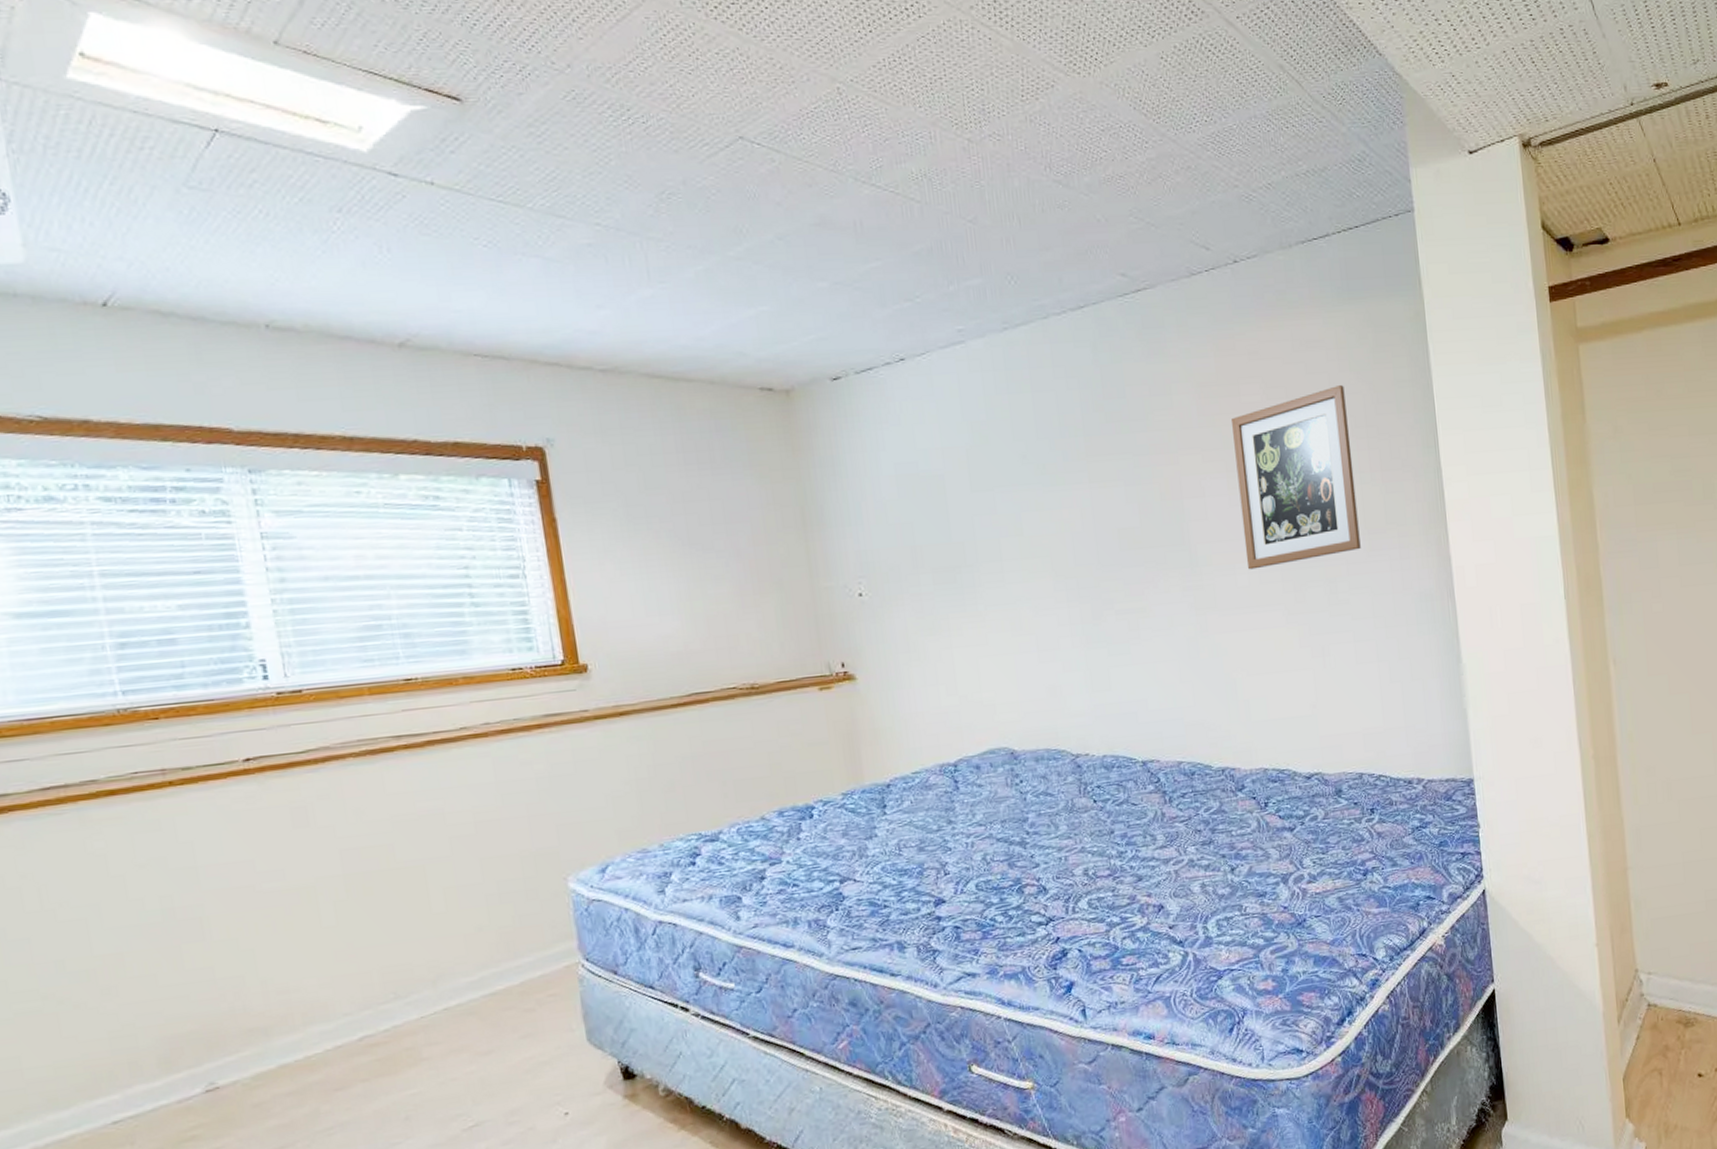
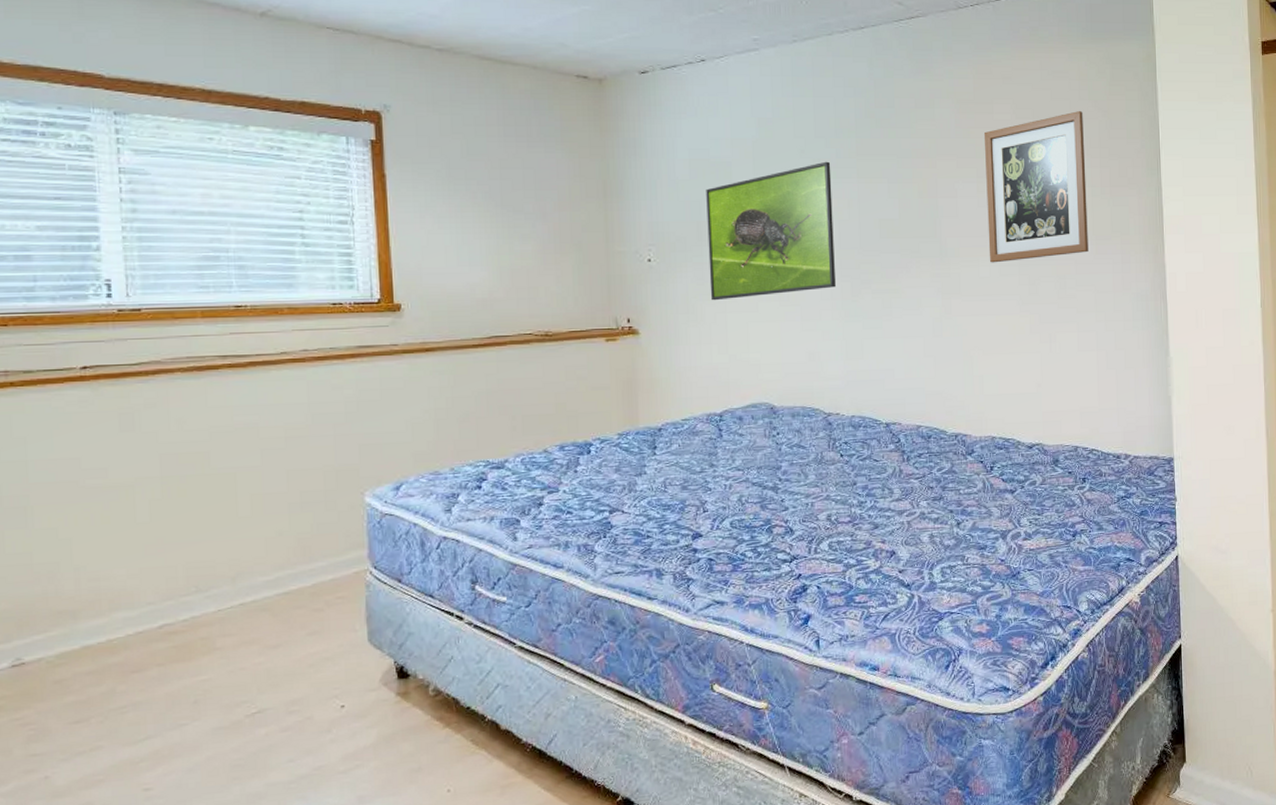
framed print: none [918,466,1075,636] -> present [706,161,837,301]

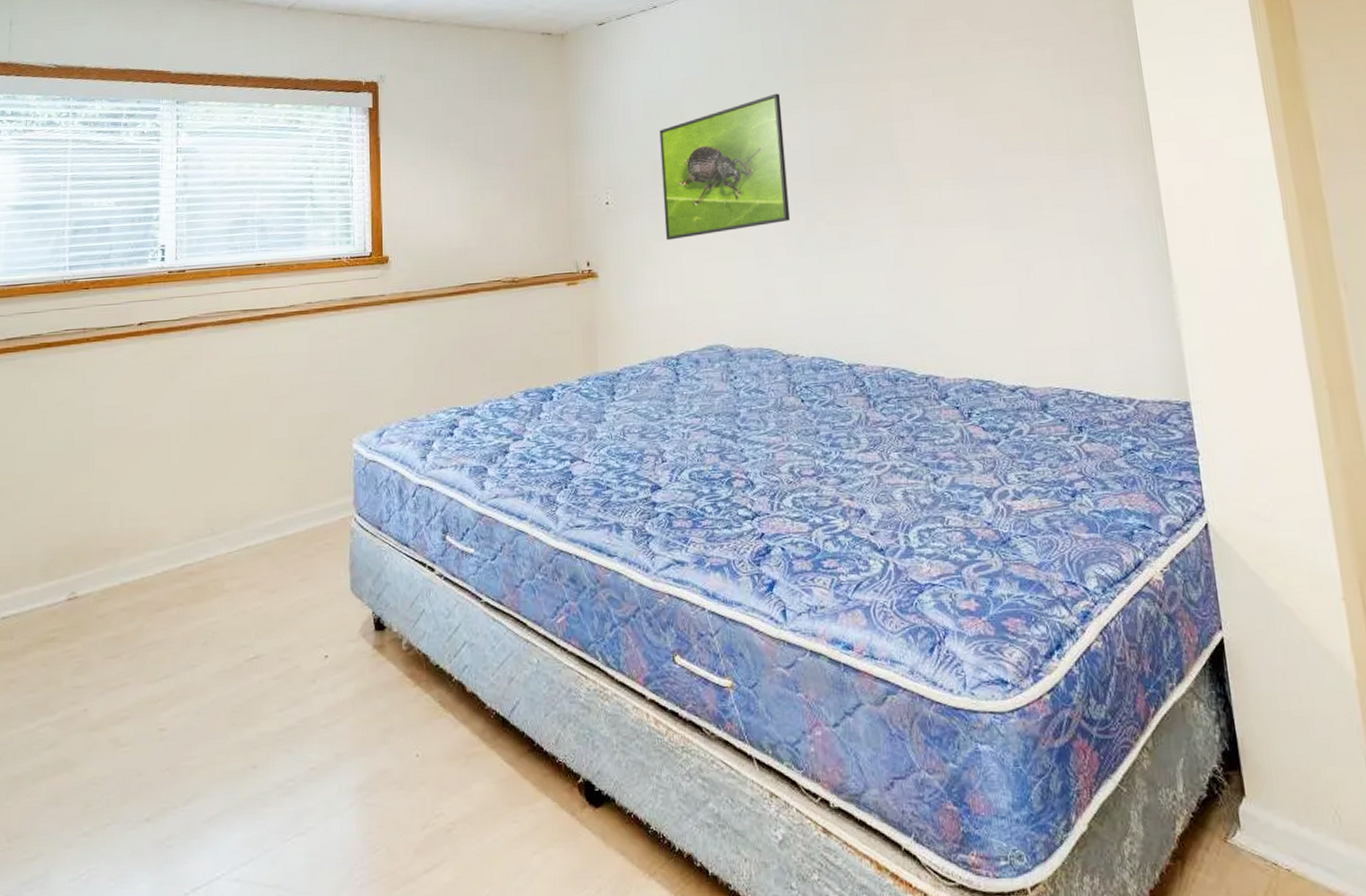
wall art: present [983,111,1089,263] -> none [938,18,1065,186]

